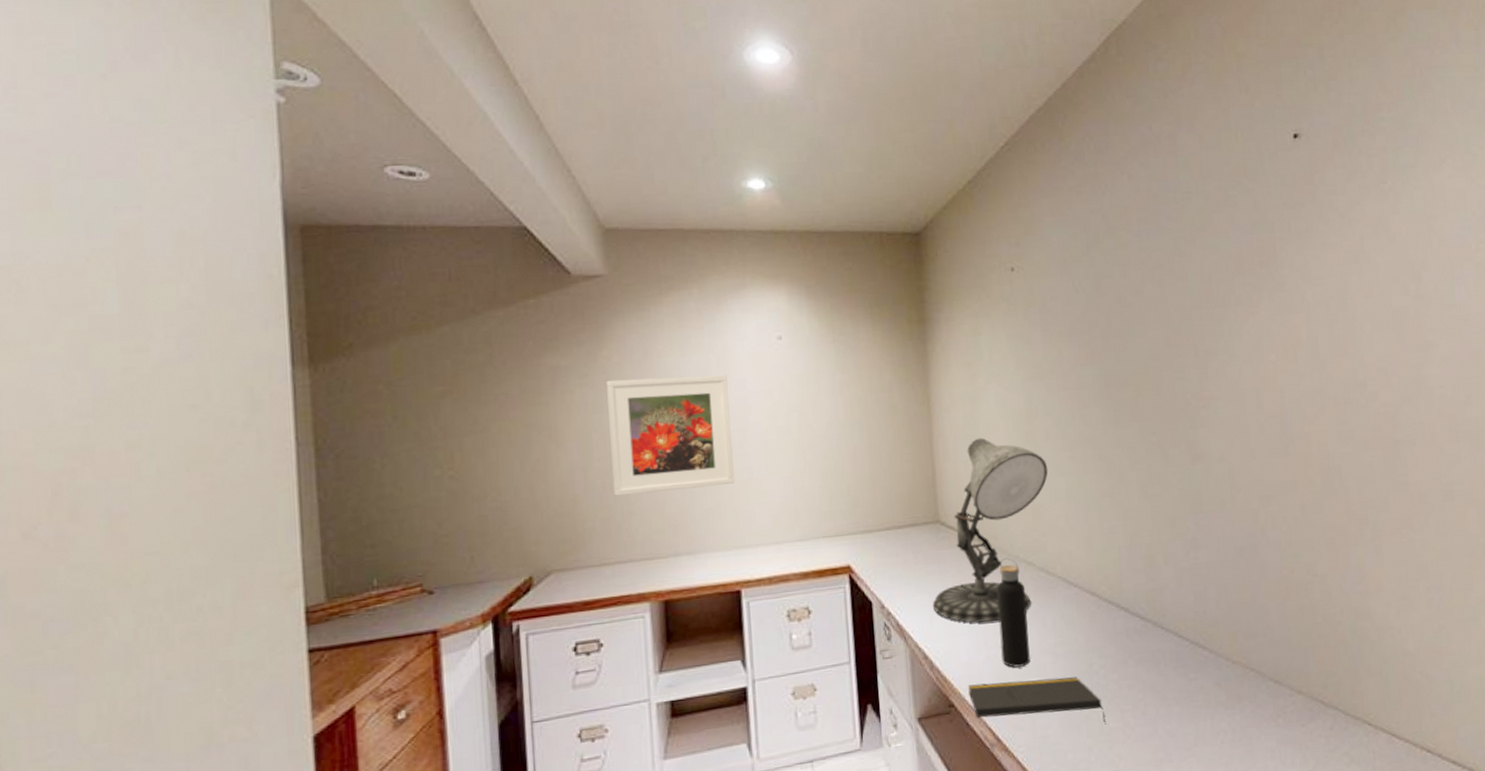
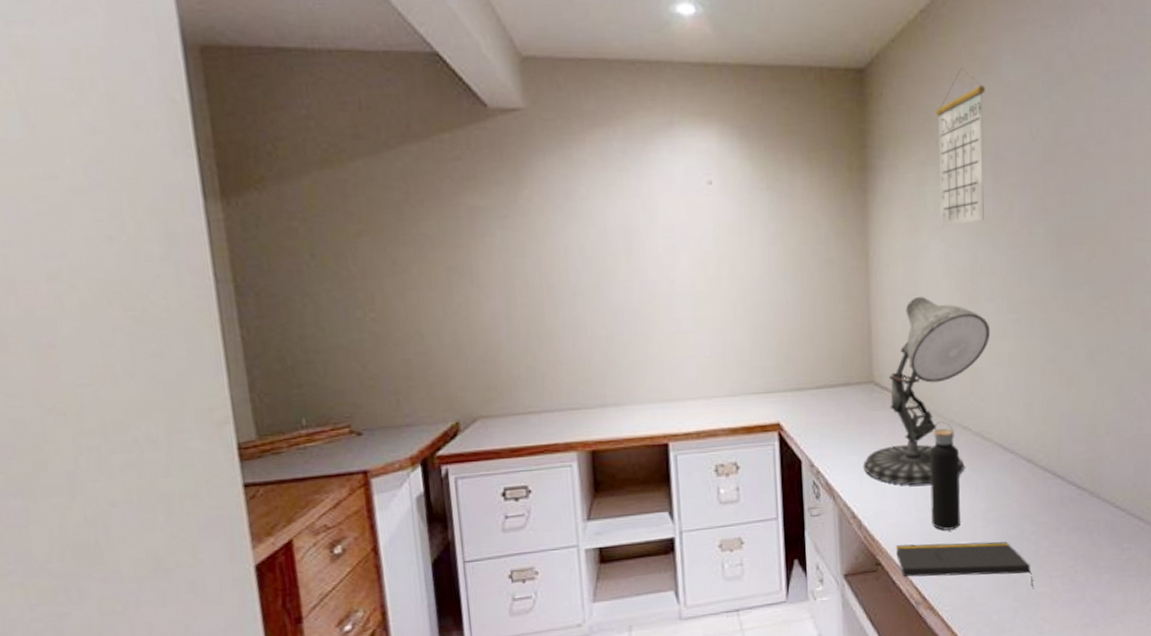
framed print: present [606,374,735,496] -> none [528,221,662,344]
calendar: none [986,229,1036,372] -> present [935,67,985,227]

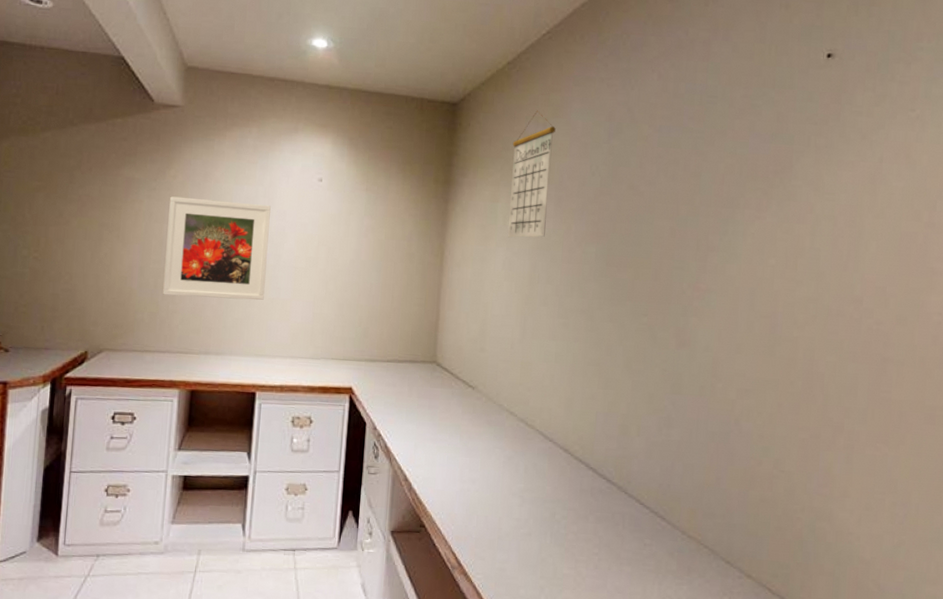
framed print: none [528,221,662,344] -> present [163,196,271,300]
desk lamp: present [863,296,991,485] -> none [418,294,542,460]
notepad: present [896,542,1035,589] -> none [439,511,561,570]
water bottle: present [929,420,960,530] -> none [473,404,505,504]

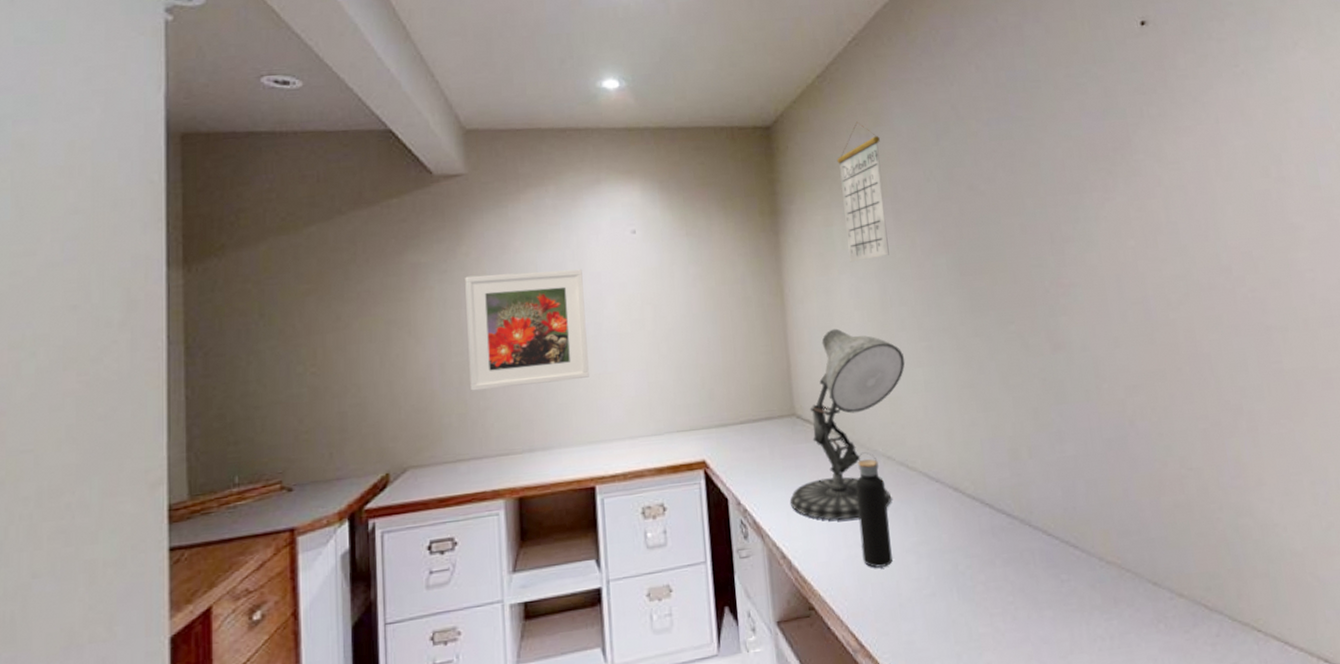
desk lamp: none [418,294,542,460] -> present [789,328,905,520]
water bottle: none [473,404,505,504] -> present [855,451,893,568]

